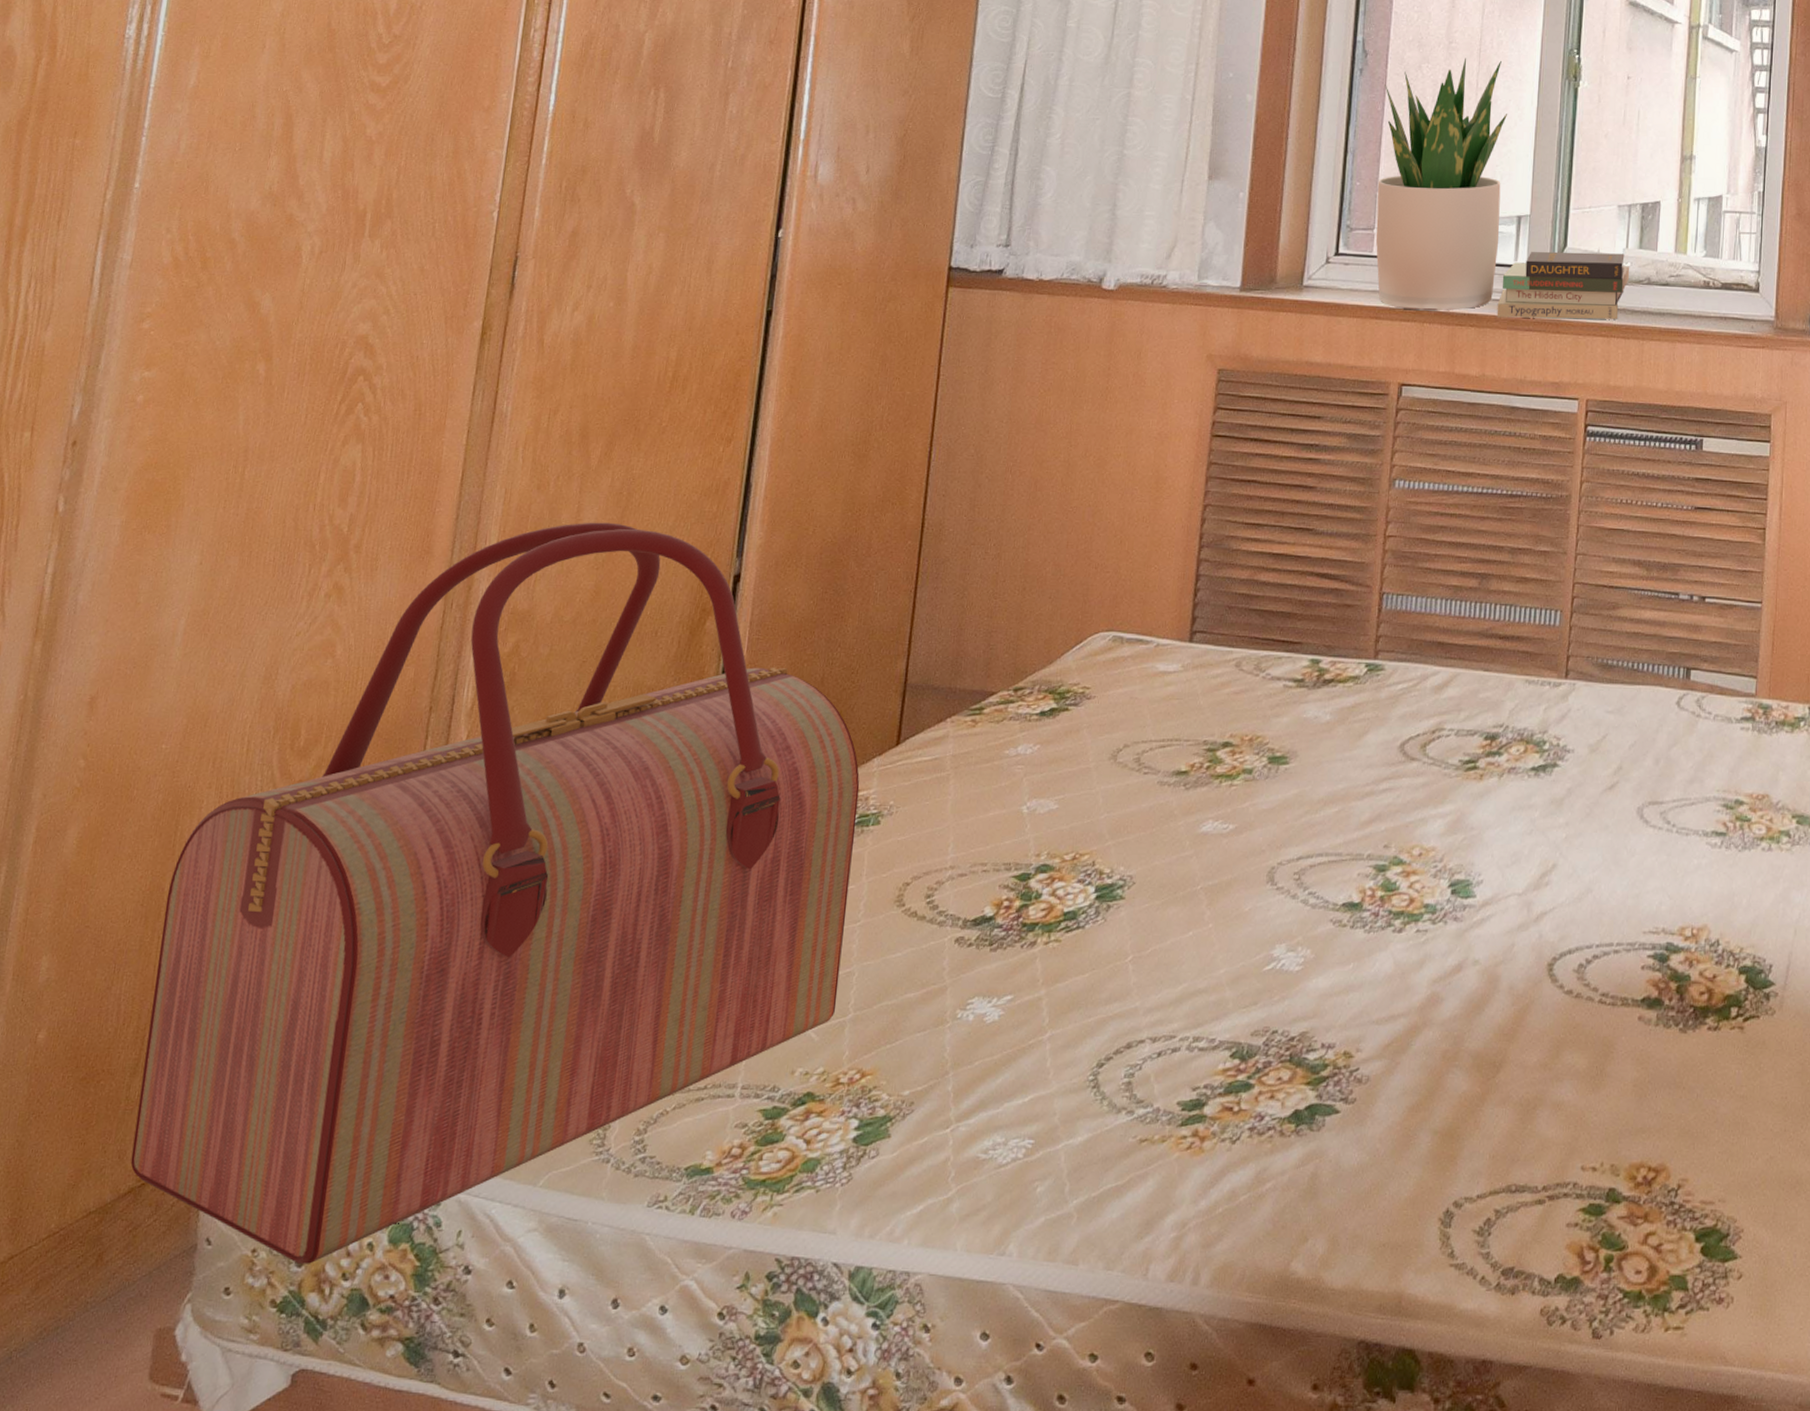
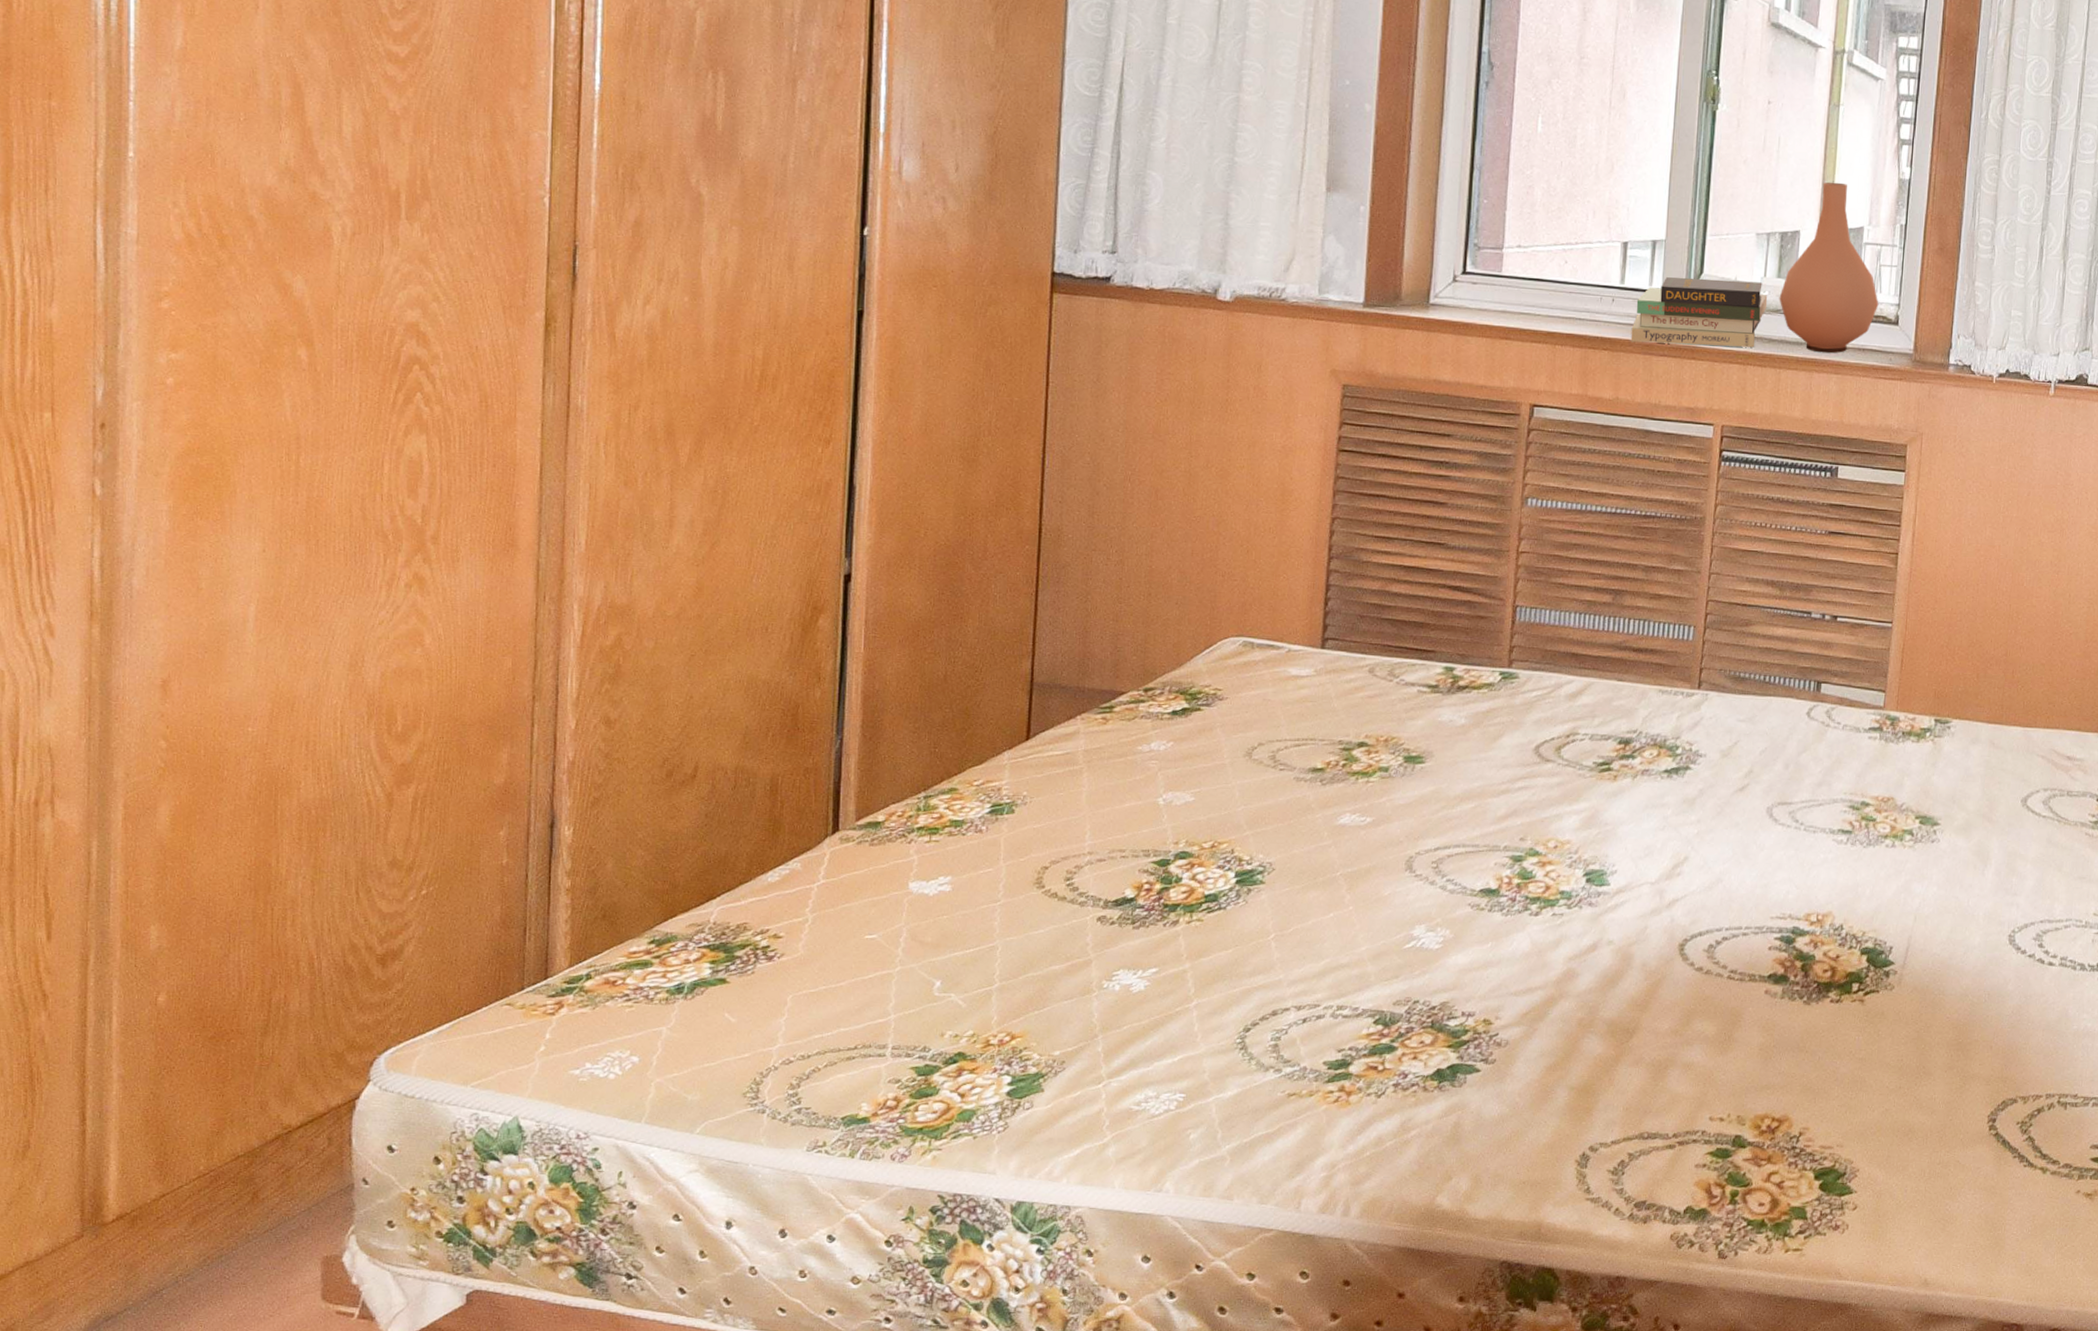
handbag: present [130,522,860,1264] -> none [274,519,991,1201]
planter: present [1375,58,1508,311] -> none [1504,74,1643,334]
vase: none [1641,152,1739,323] -> present [1779,182,1879,354]

